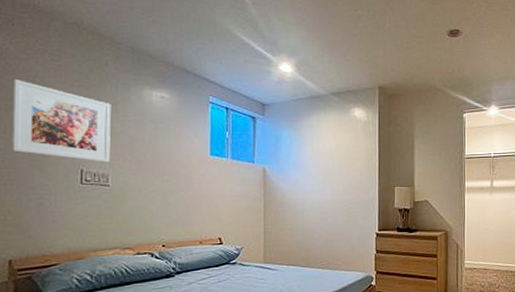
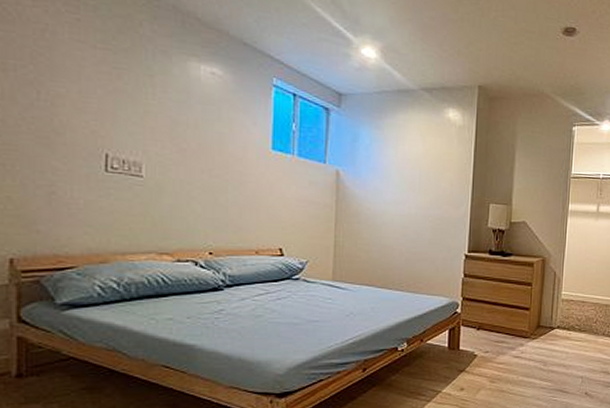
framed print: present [11,78,111,163] -> none [11,30,146,148]

